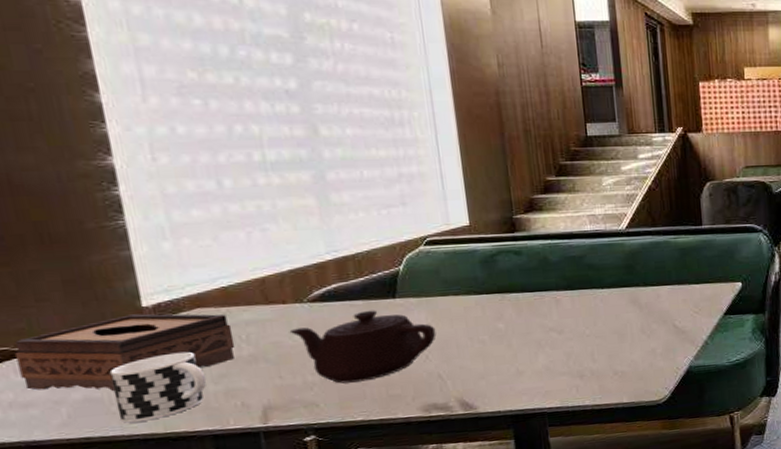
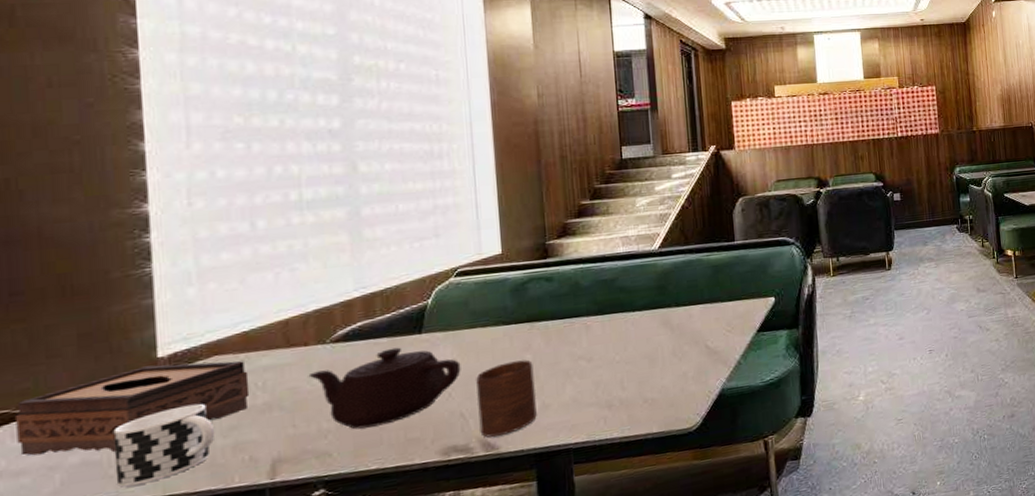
cup: none [451,328,512,398] -> present [476,360,537,438]

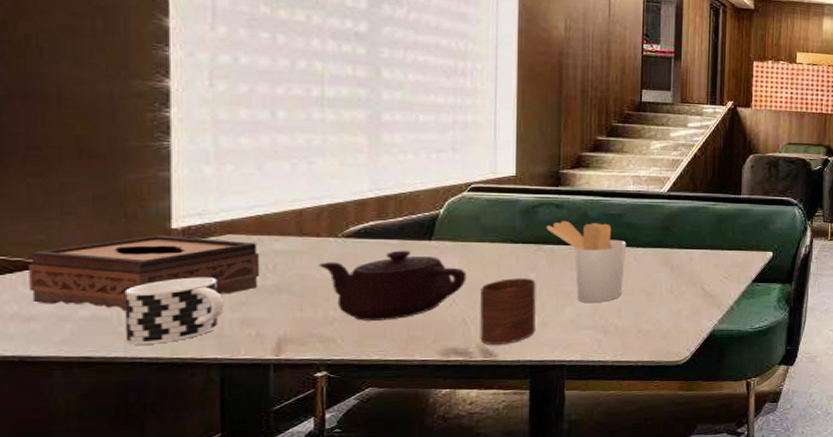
utensil holder: none [538,290,623,378] -> present [546,220,627,303]

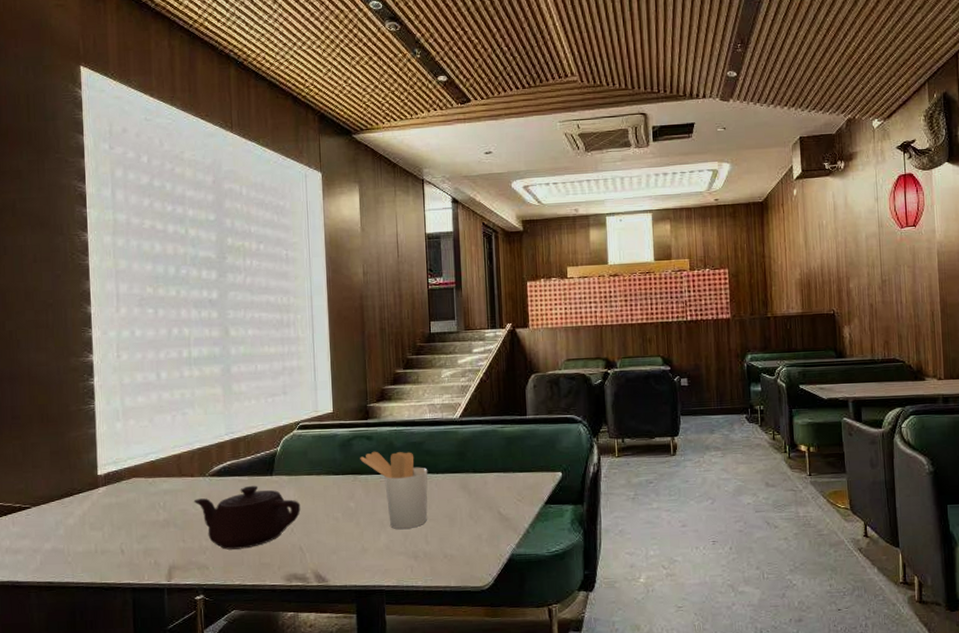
tissue box: present [29,235,260,312] -> none [15,481,155,545]
cup: present [124,277,225,345] -> none [71,514,133,572]
cup: present [480,278,536,345] -> none [312,507,358,571]

